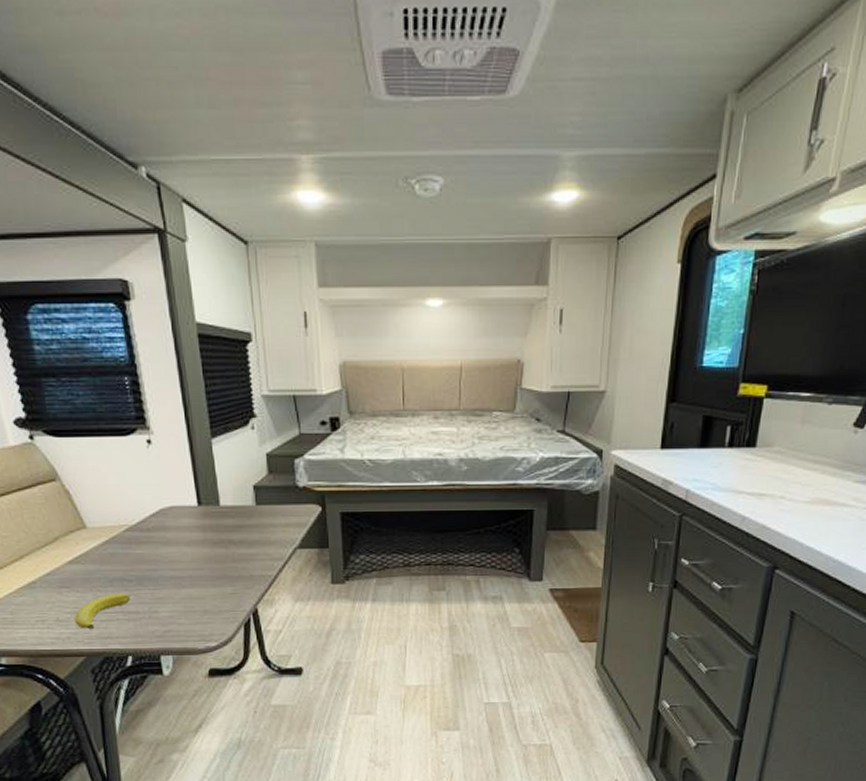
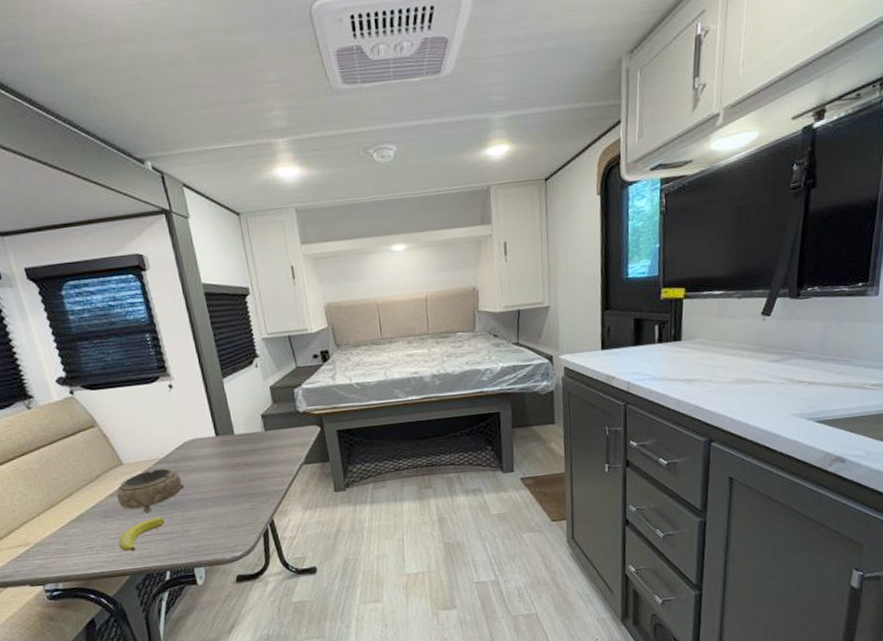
decorative bowl: none [76,537,157,586] -> present [116,468,185,513]

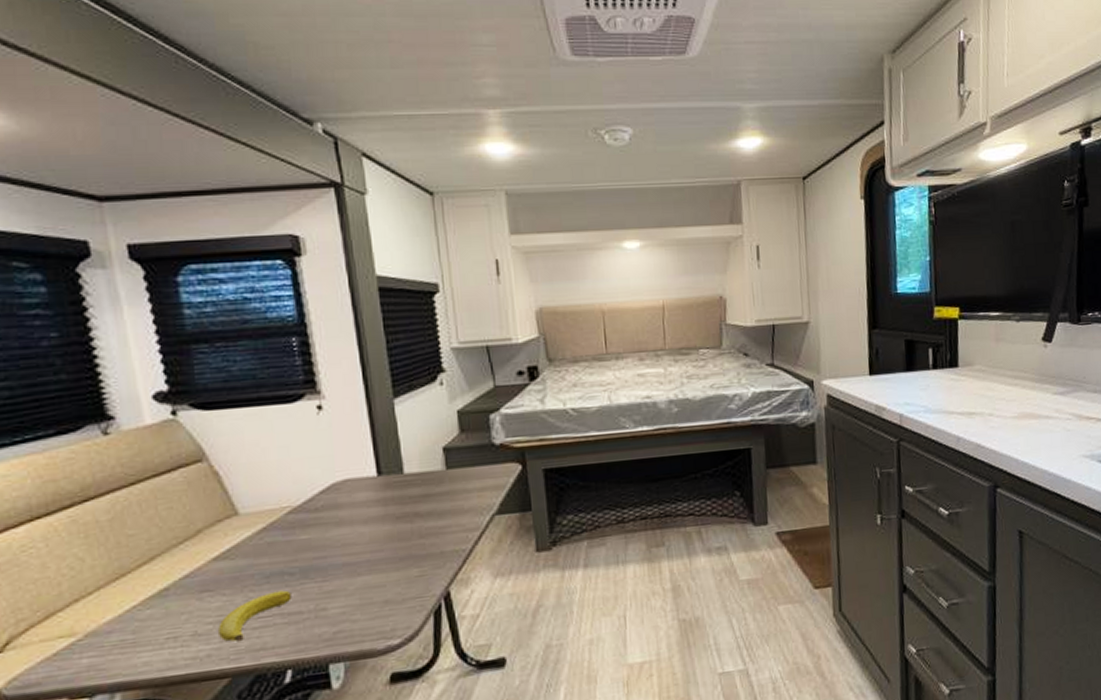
decorative bowl: present [116,468,185,513] -> none [223,519,326,584]

